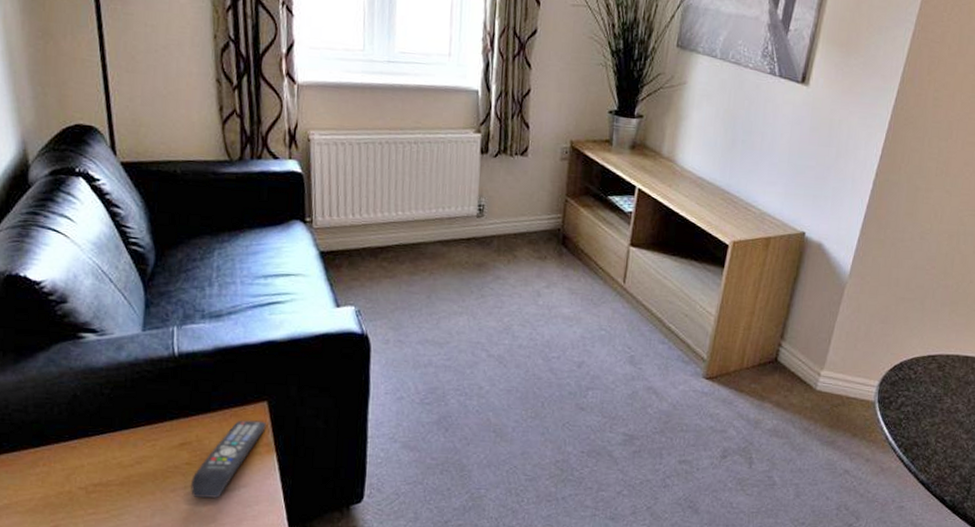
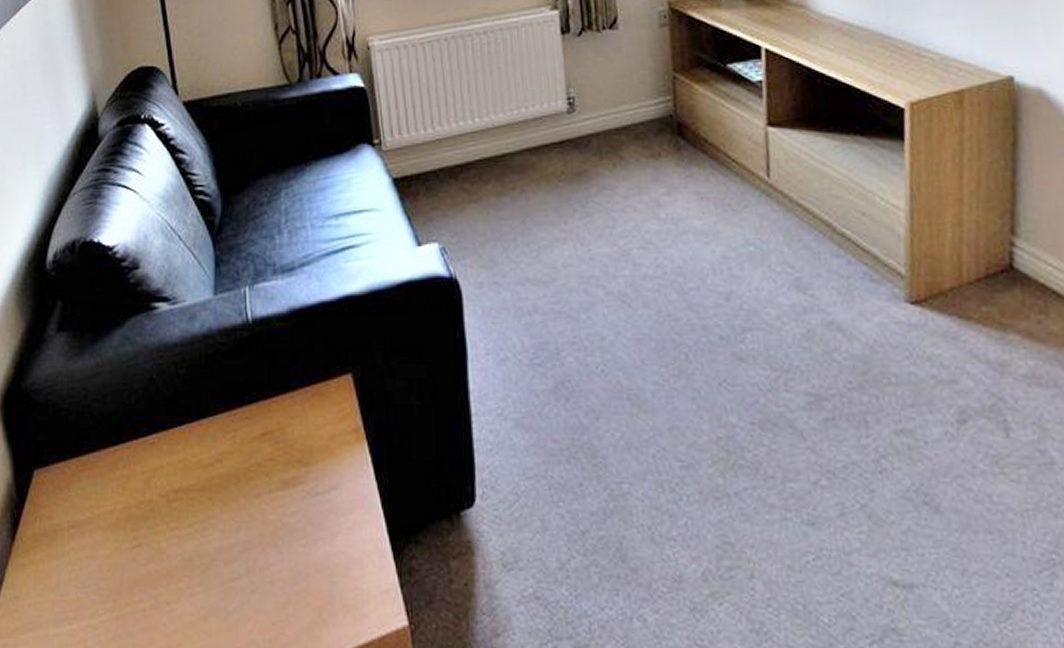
remote control: present [191,420,266,499] -> none [276,399,353,506]

